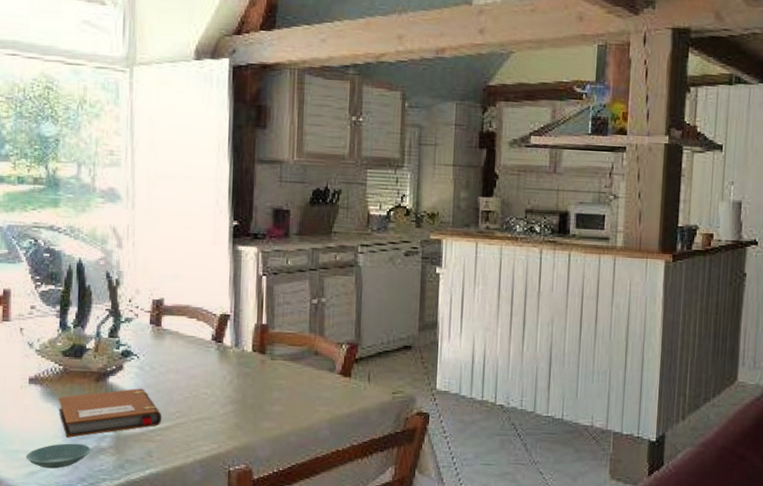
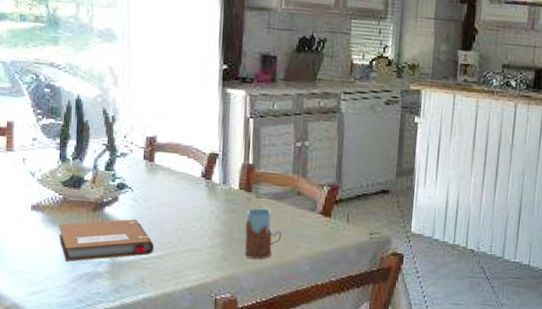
saucer: present [26,443,91,469] -> none [28,267,88,290]
drinking glass: none [259,371,299,426] -> present [244,208,282,259]

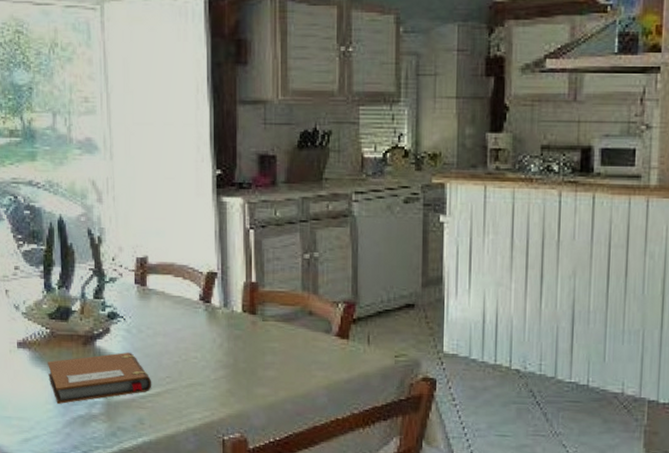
drinking glass: present [244,208,282,259] -> none [251,333,293,392]

